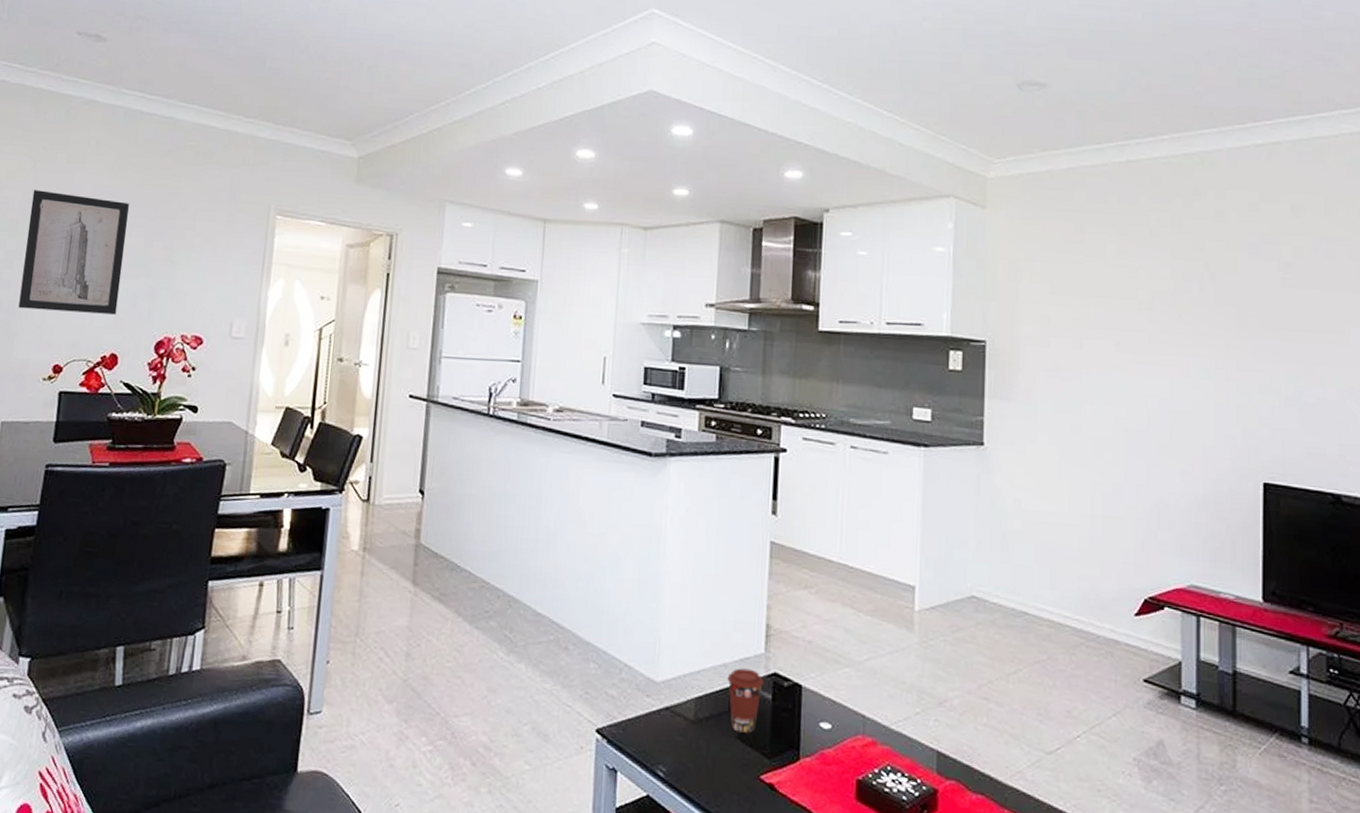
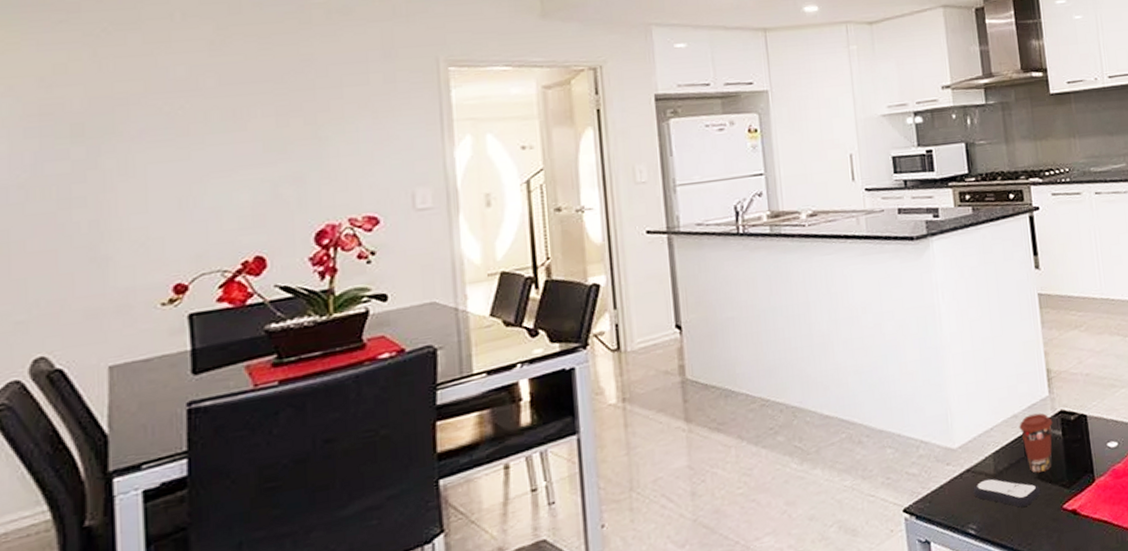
wall art: present [18,190,129,315] -> none [99,79,253,227]
remote control: none [669,723,740,764] -> present [973,478,1041,508]

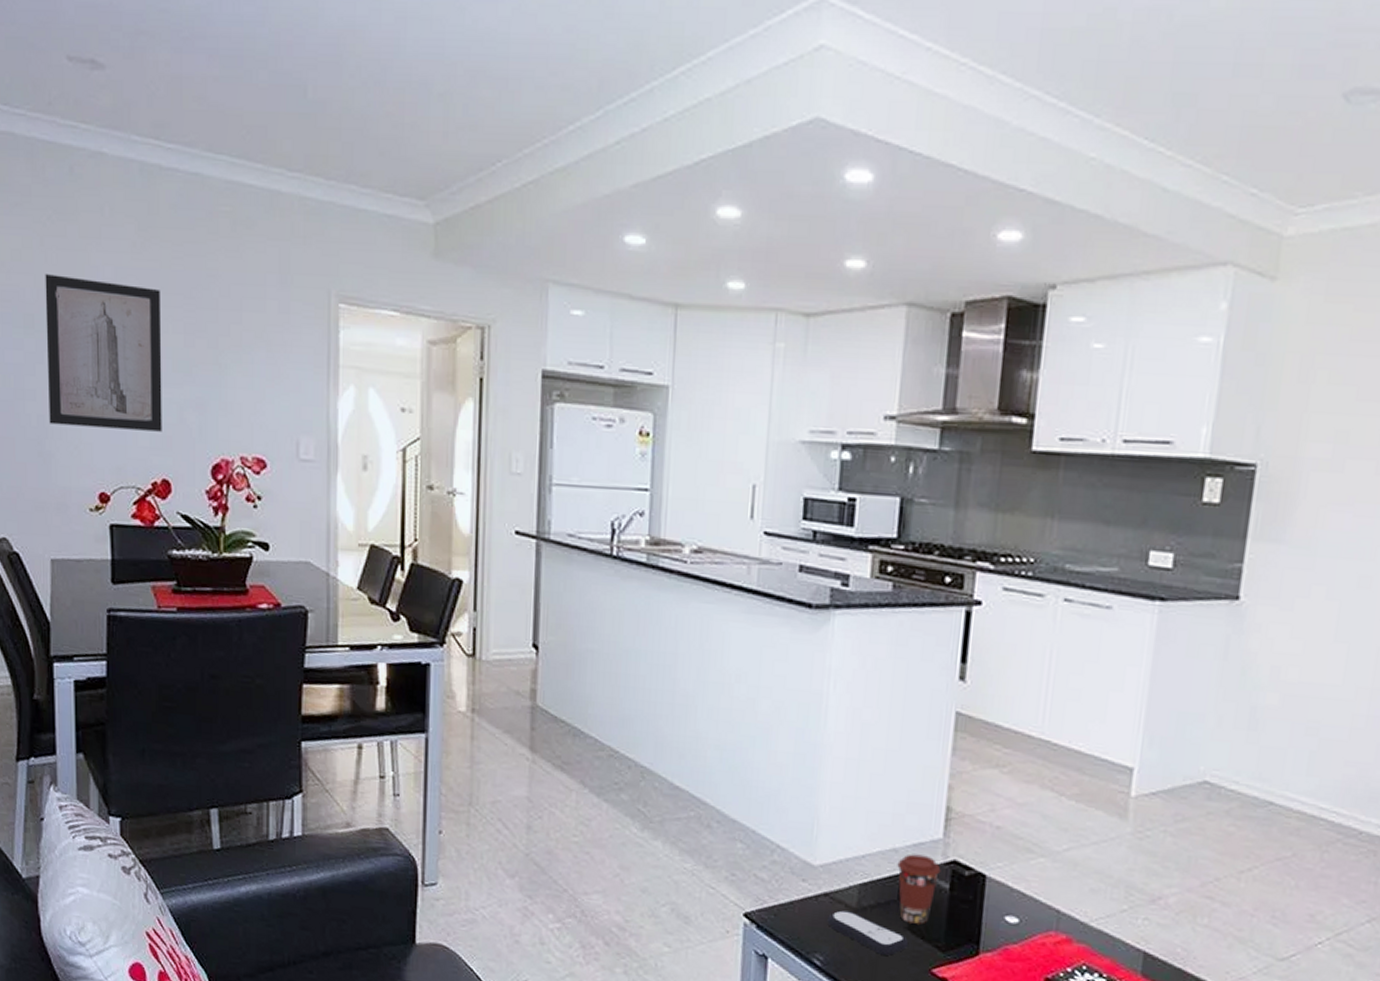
wall art: none [99,79,253,227] -> present [45,274,162,432]

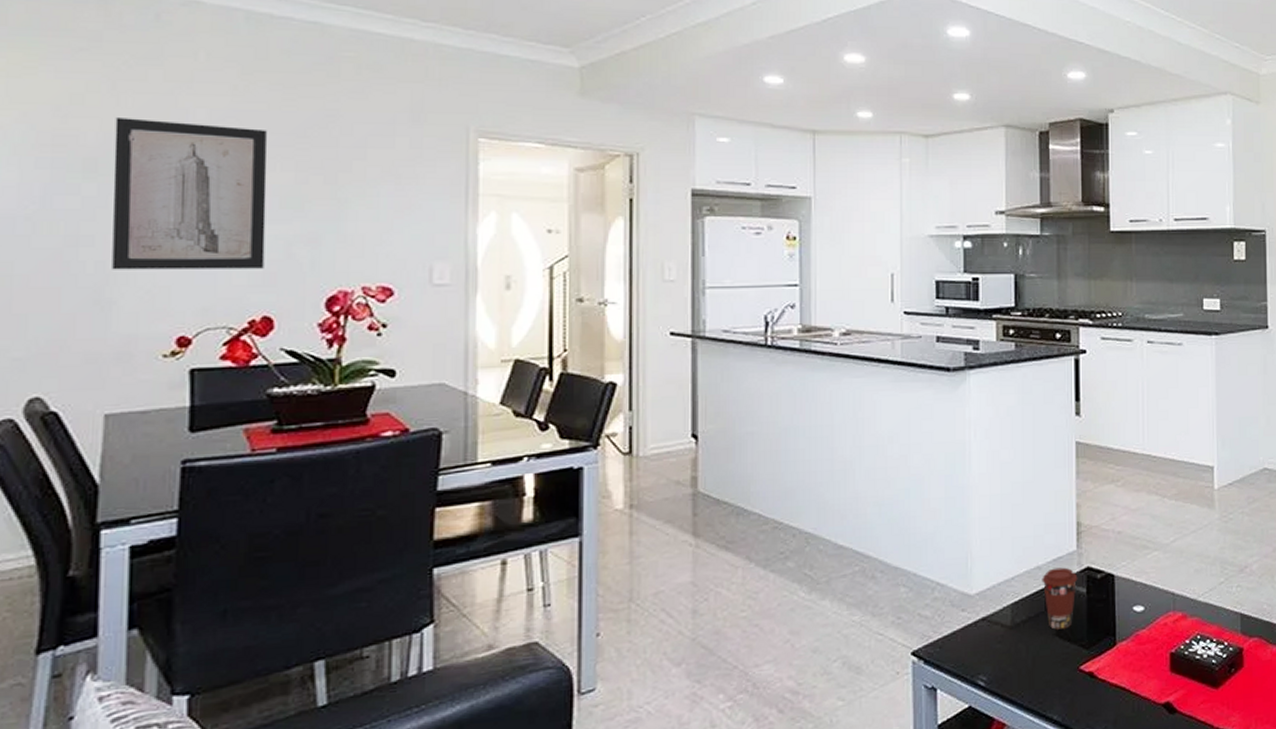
remote control: present [827,910,909,956] -> none [987,630,1058,663]

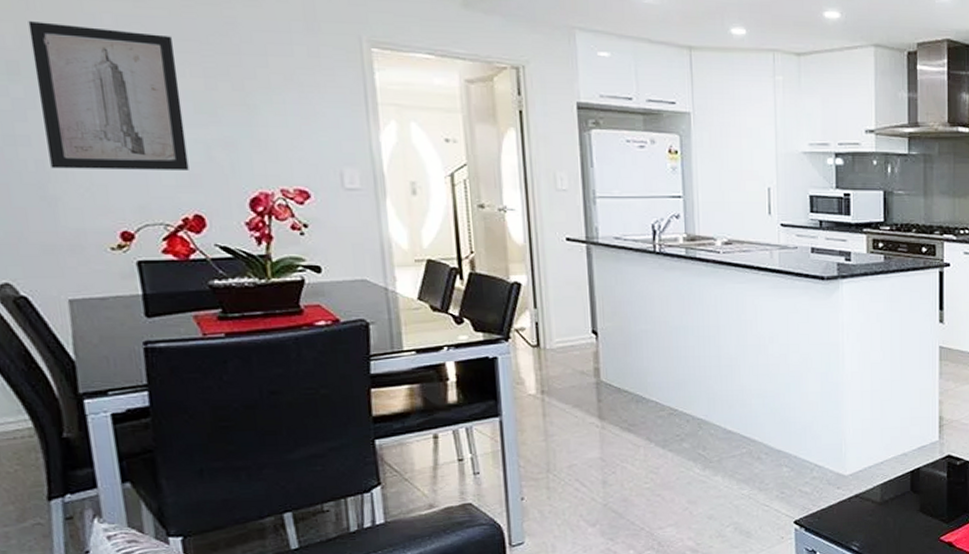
coffee cup: present [1042,567,1078,630] -> none [908,455,940,506]

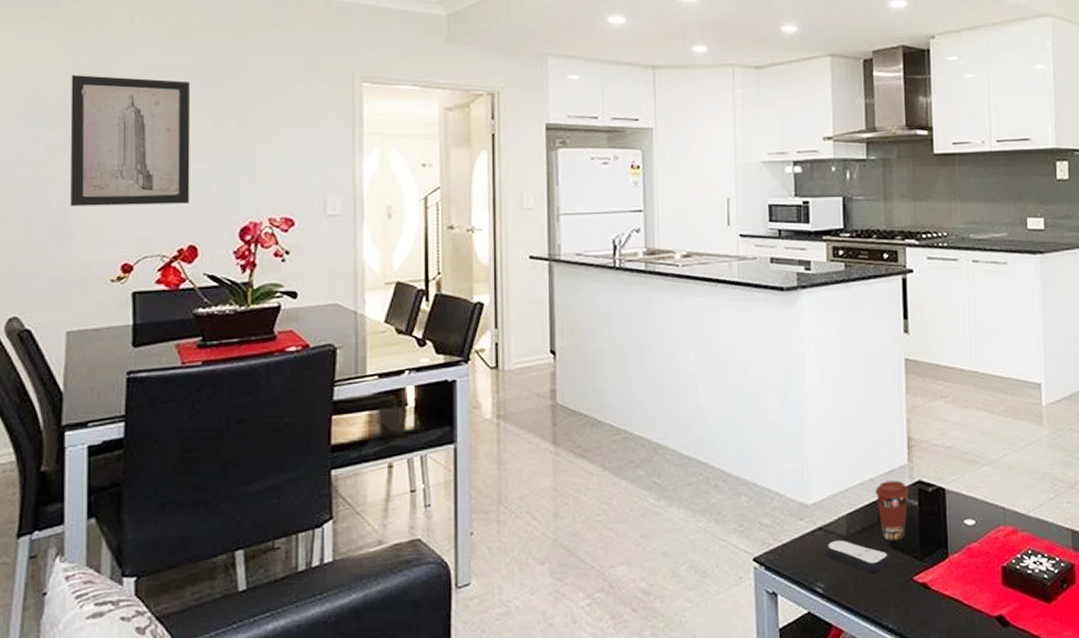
remote control: none [860,505,922,534] -> present [824,539,892,573]
coffee cup: none [908,455,940,506] -> present [875,480,910,541]

